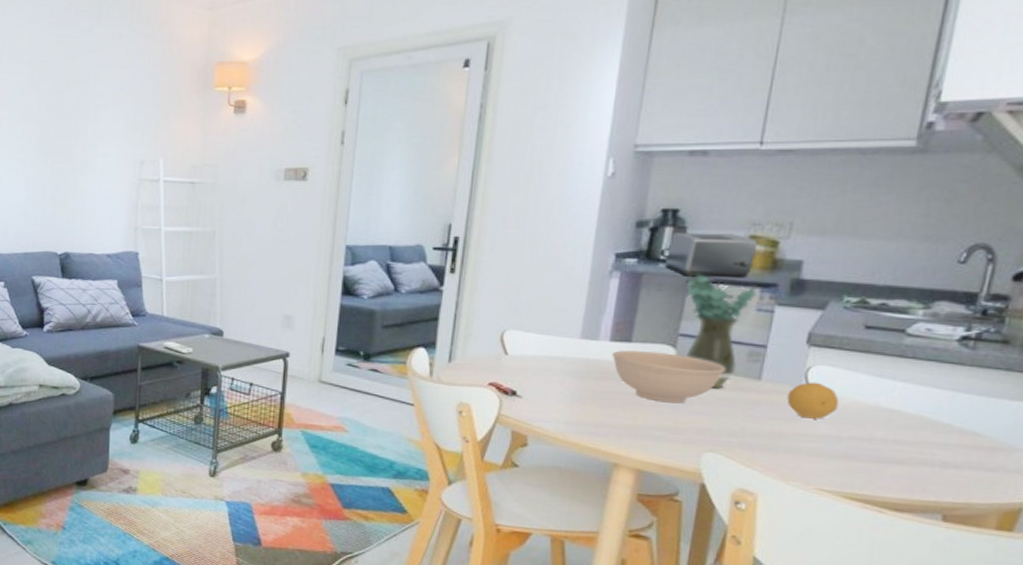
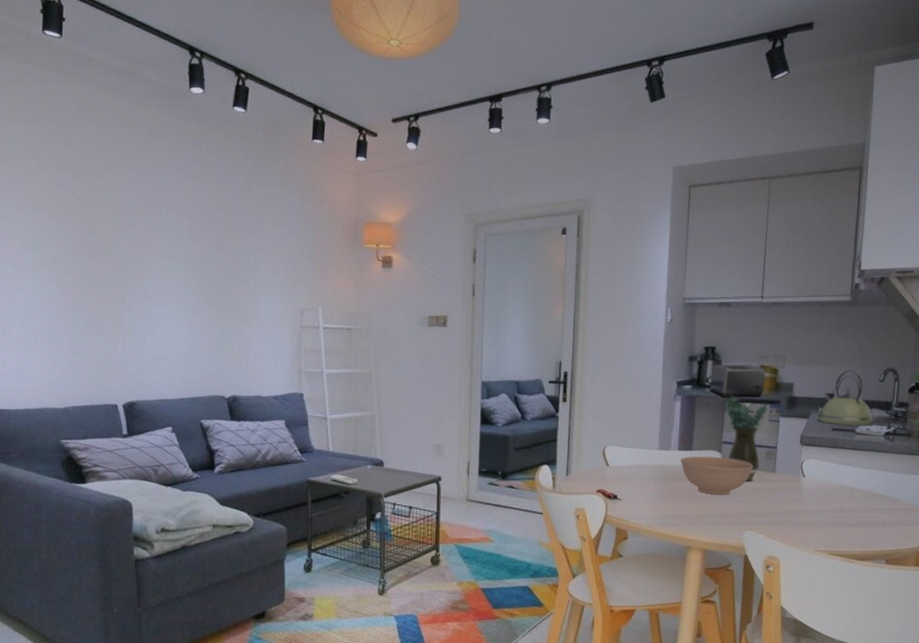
fruit: present [786,381,840,419] -> none [792,471,822,499]
kettle: none [839,245,942,326] -> present [817,370,874,426]

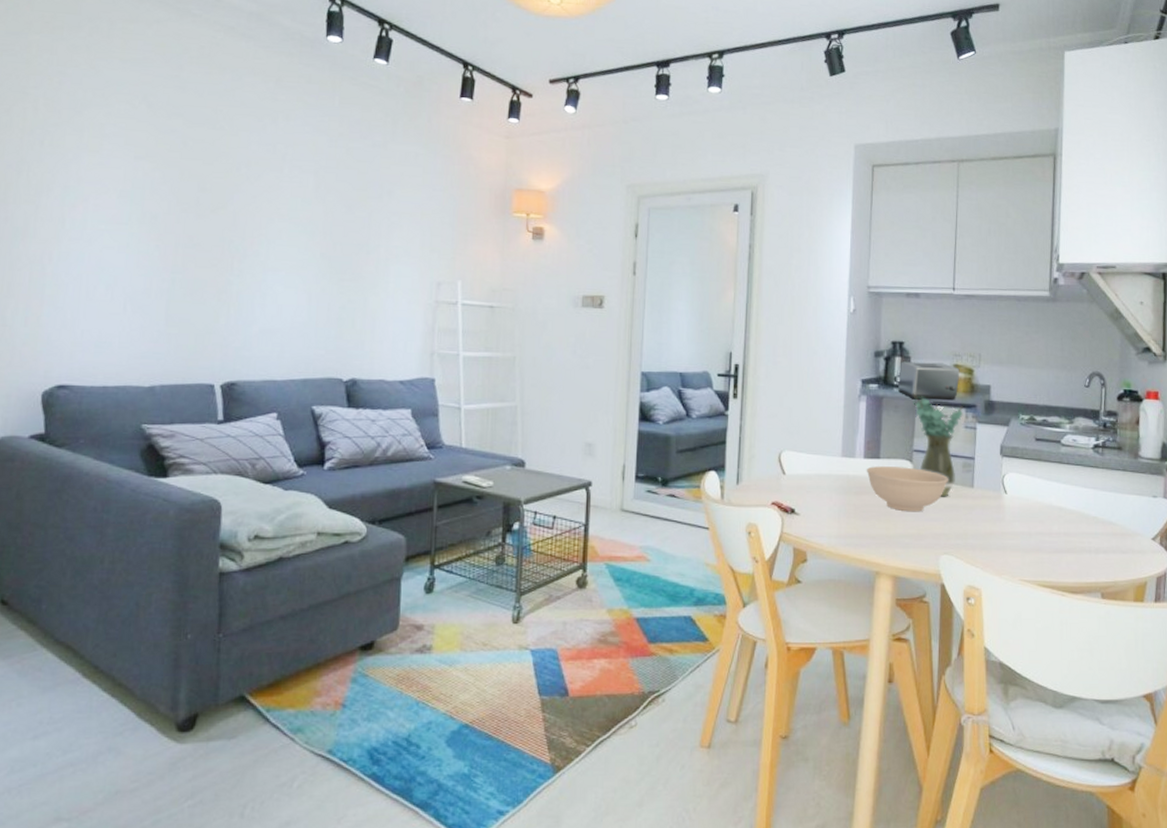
kettle: present [817,370,874,426] -> none [1018,373,1081,437]

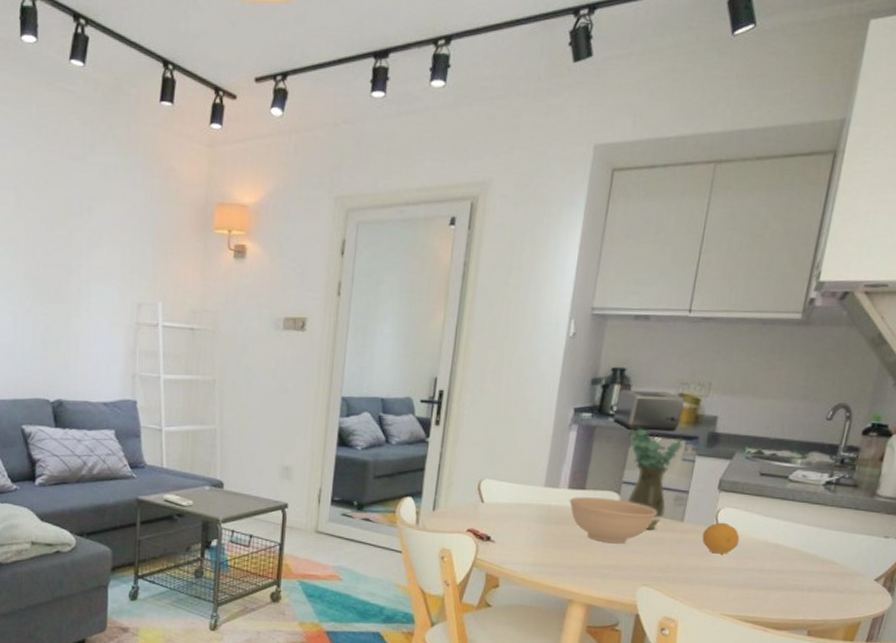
fruit: none [992,487,1027,519] -> present [702,522,740,554]

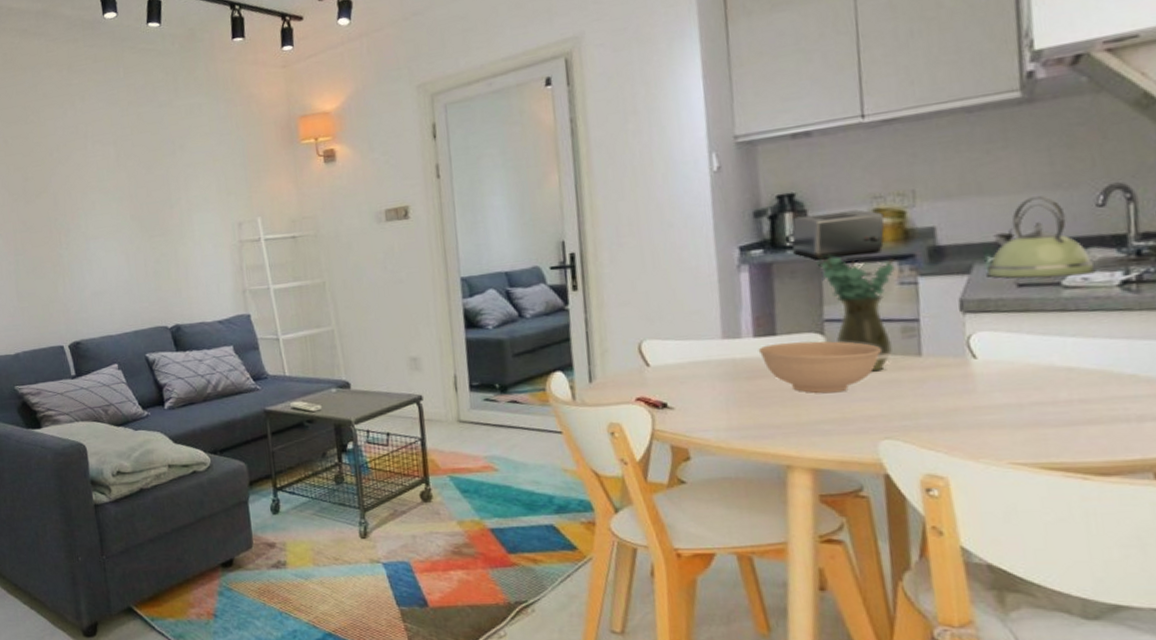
fruit: present [702,522,740,554] -> none [953,349,1012,389]
kettle: none [742,404,814,473] -> present [986,196,1096,279]

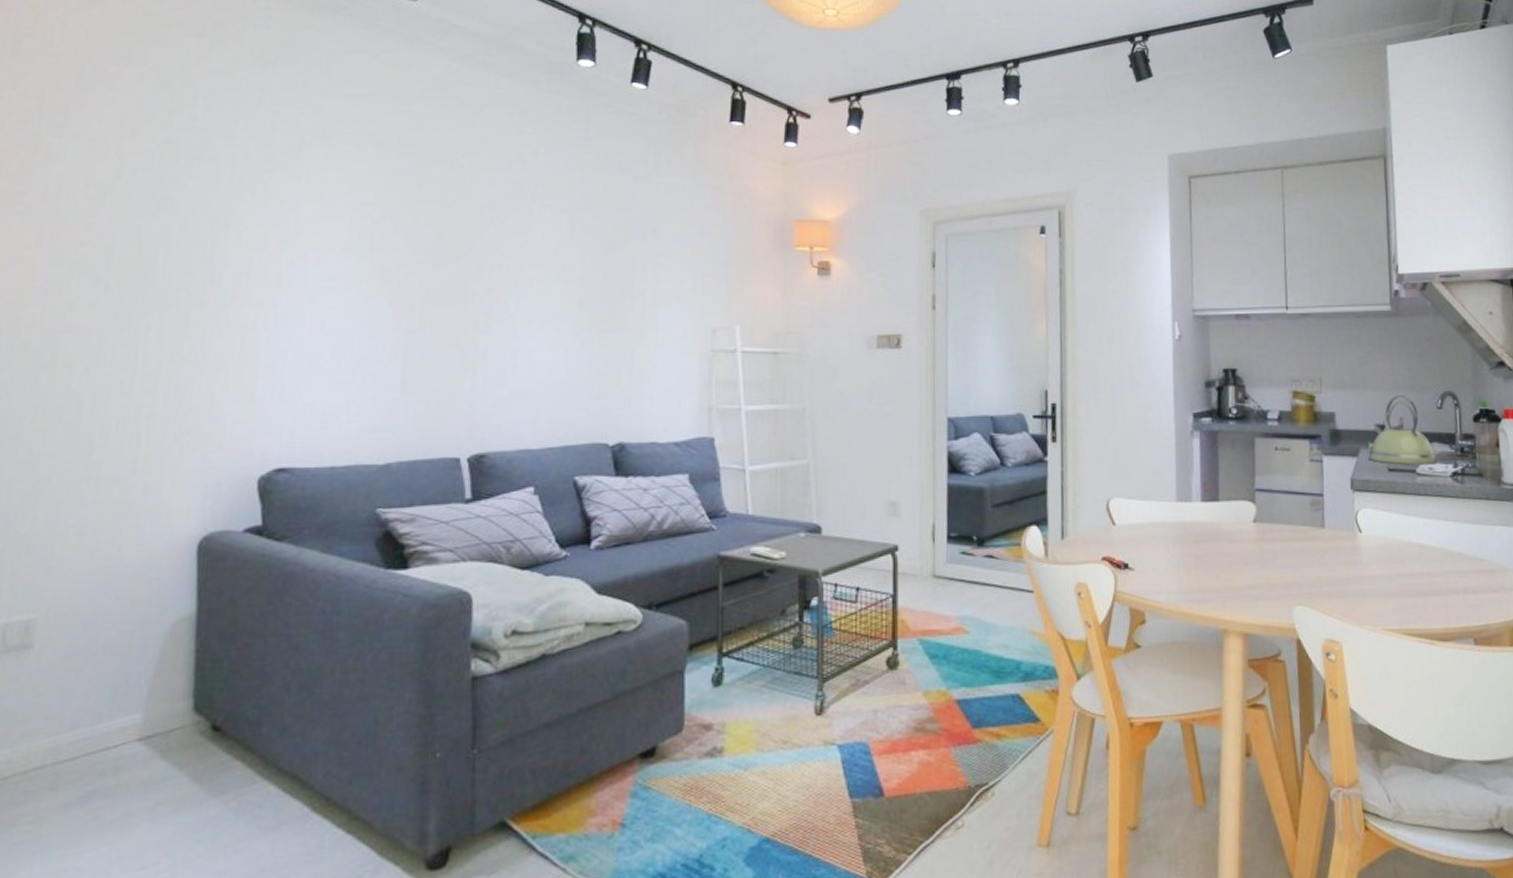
bowl: present [758,341,883,394] -> none [1204,509,1297,560]
toaster: present [792,209,885,259] -> none [1233,390,1301,433]
vase: present [815,252,895,372] -> none [1250,426,1307,541]

